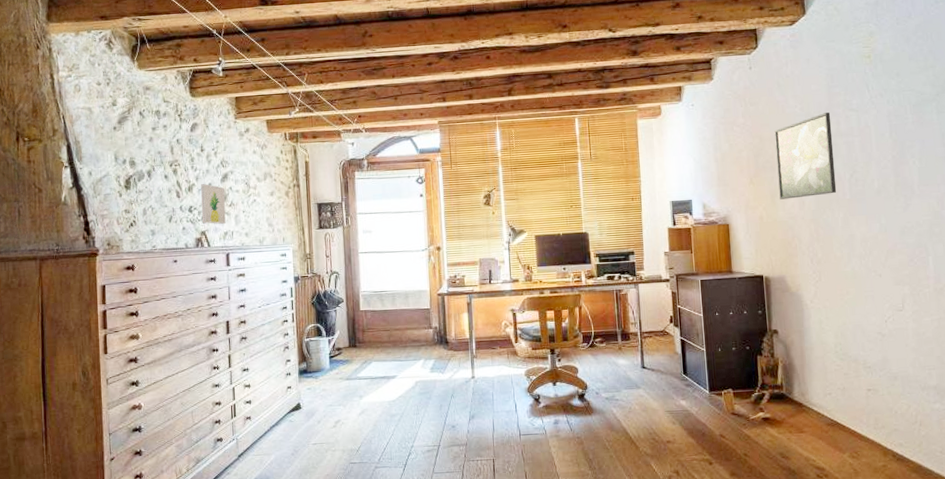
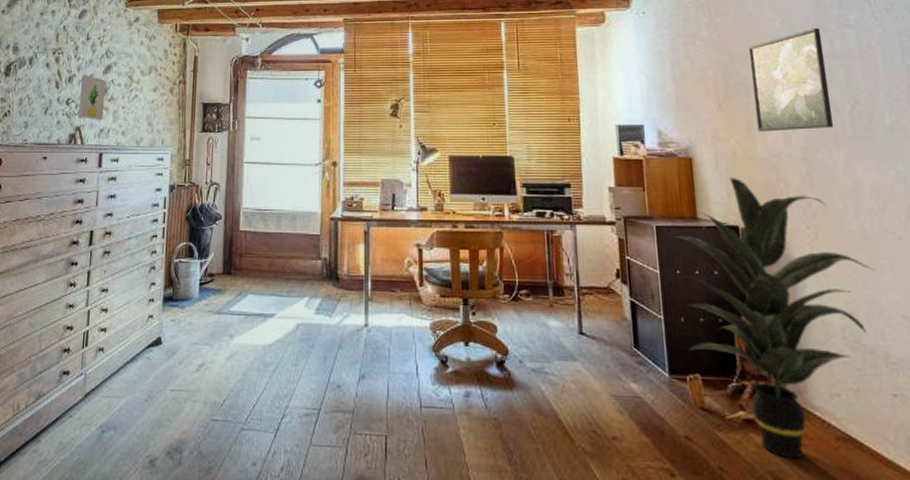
indoor plant: none [713,238,861,442] -> present [672,178,875,459]

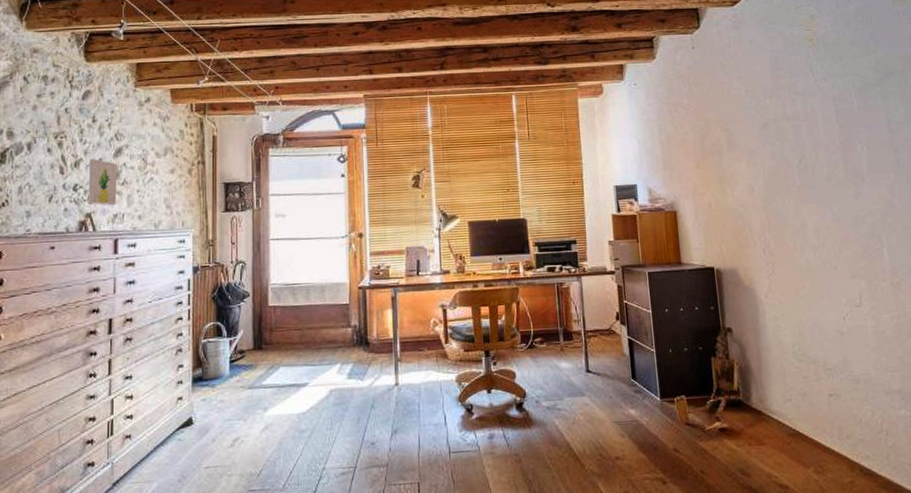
indoor plant: present [672,178,875,459] -> none [662,226,817,457]
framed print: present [748,28,834,131] -> none [720,95,787,185]

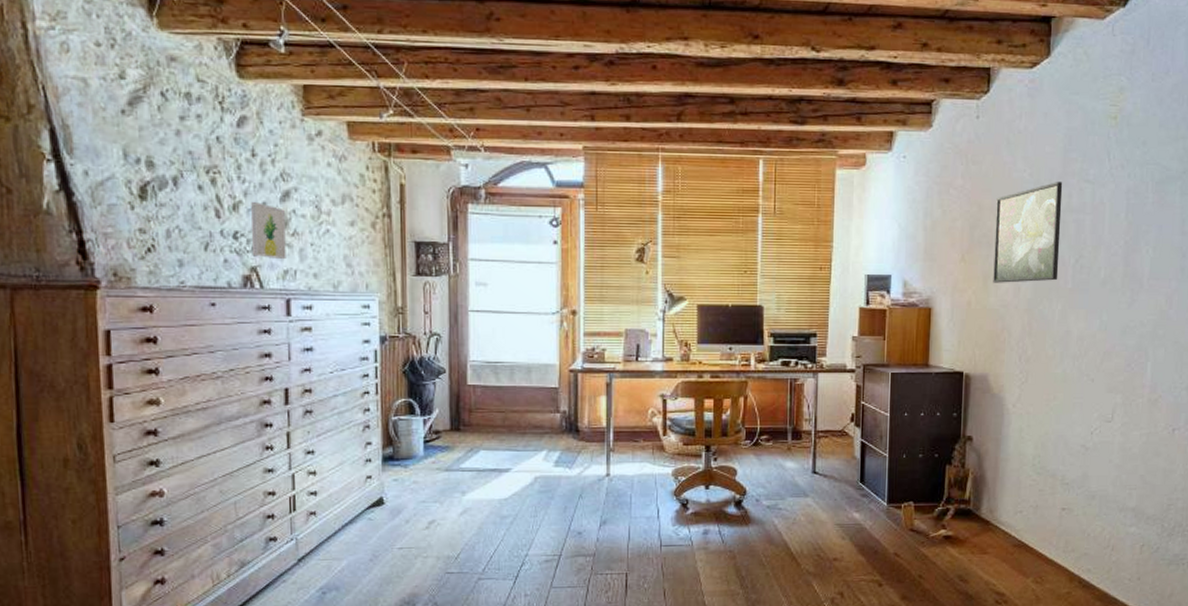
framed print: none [720,95,787,185] -> present [993,182,1063,283]

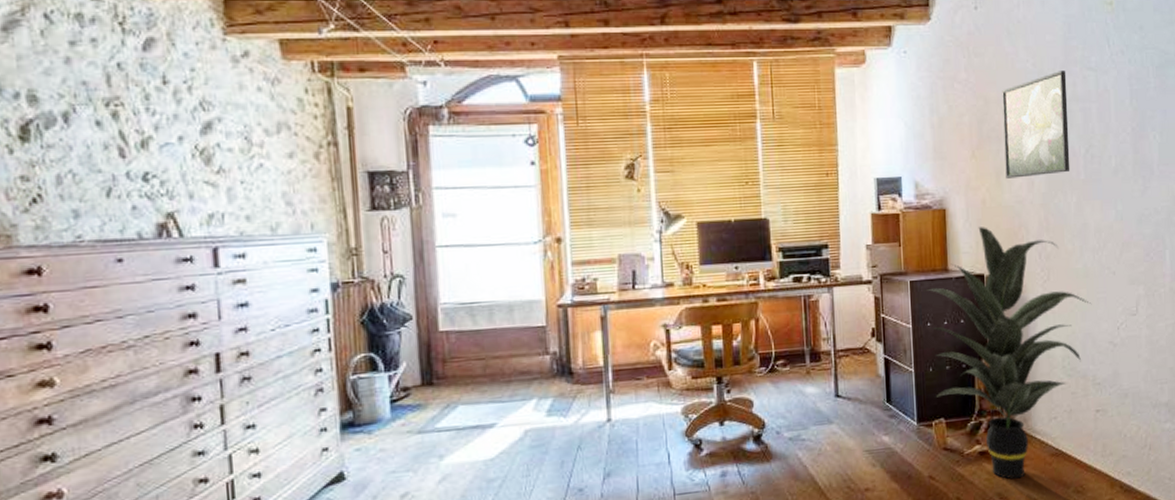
wall art: present [251,201,286,260] -> none [164,135,211,202]
indoor plant: none [905,327,1068,564] -> present [925,227,1092,480]

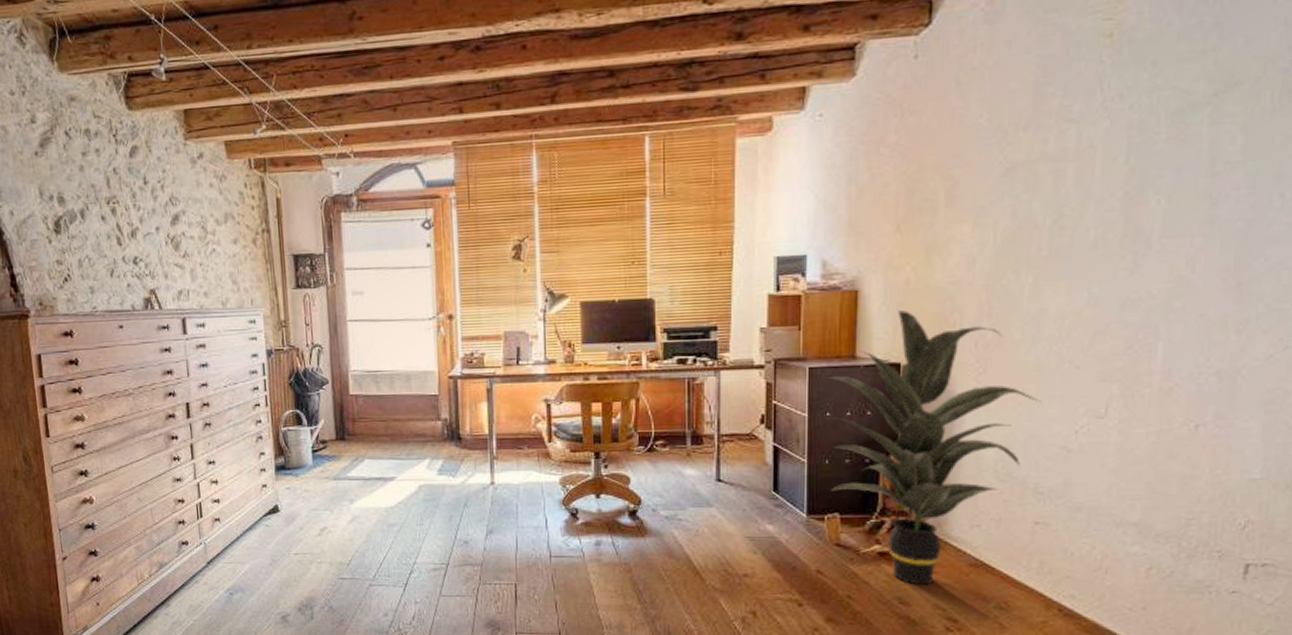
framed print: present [1002,71,1070,179] -> none [939,125,1035,256]

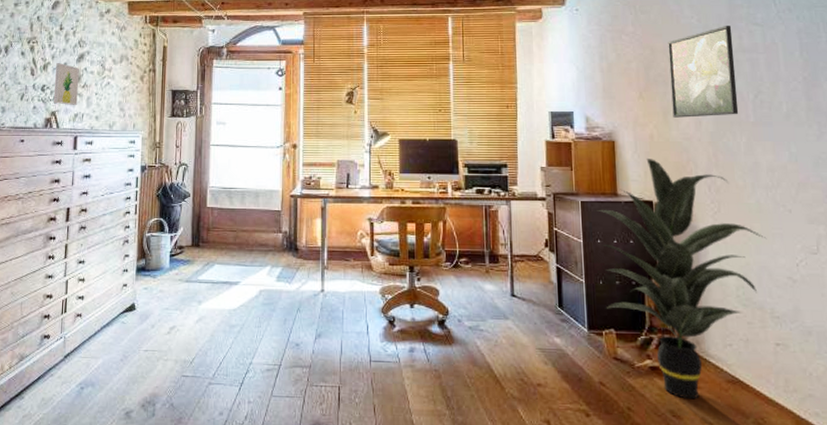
wall art: none [146,226,180,281] -> present [53,62,79,106]
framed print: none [939,125,1035,256] -> present [668,26,739,118]

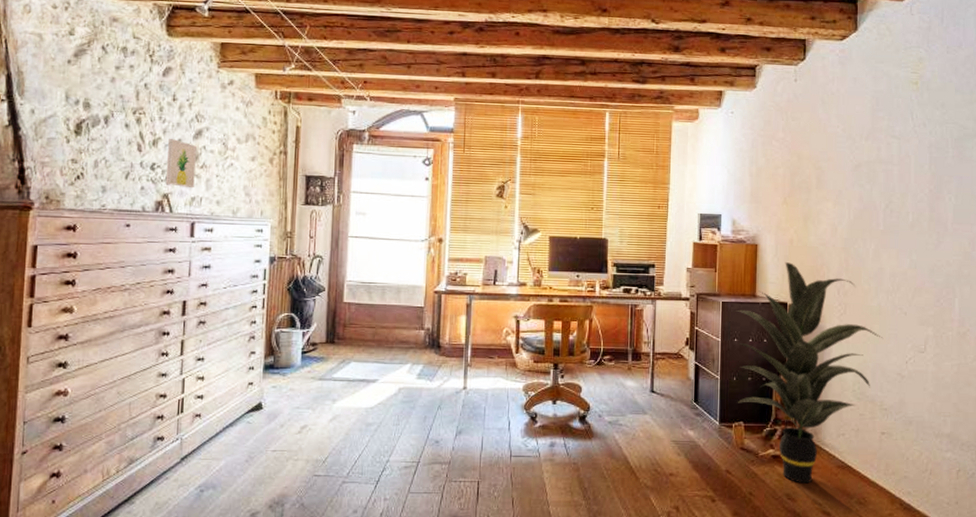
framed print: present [668,26,739,118] -> none [812,137,872,224]

